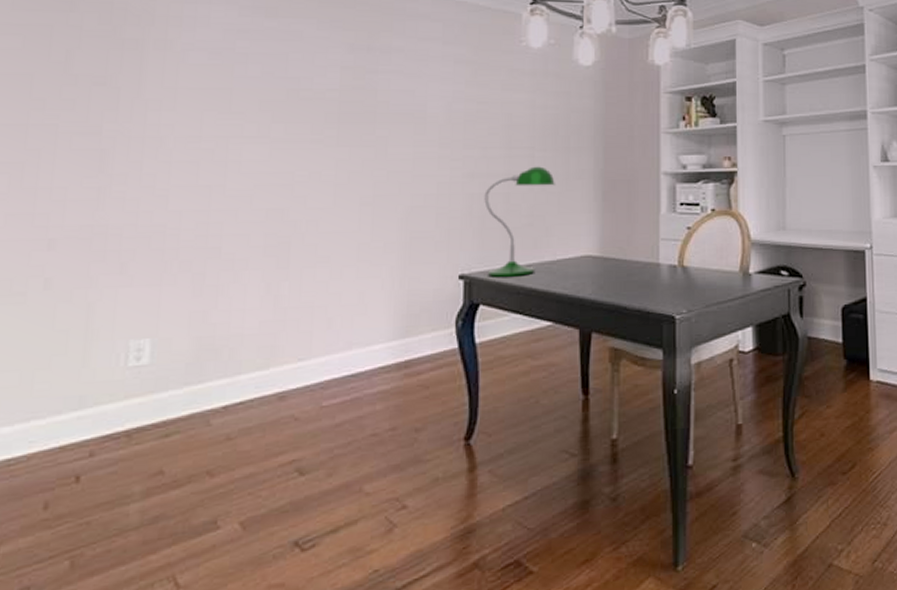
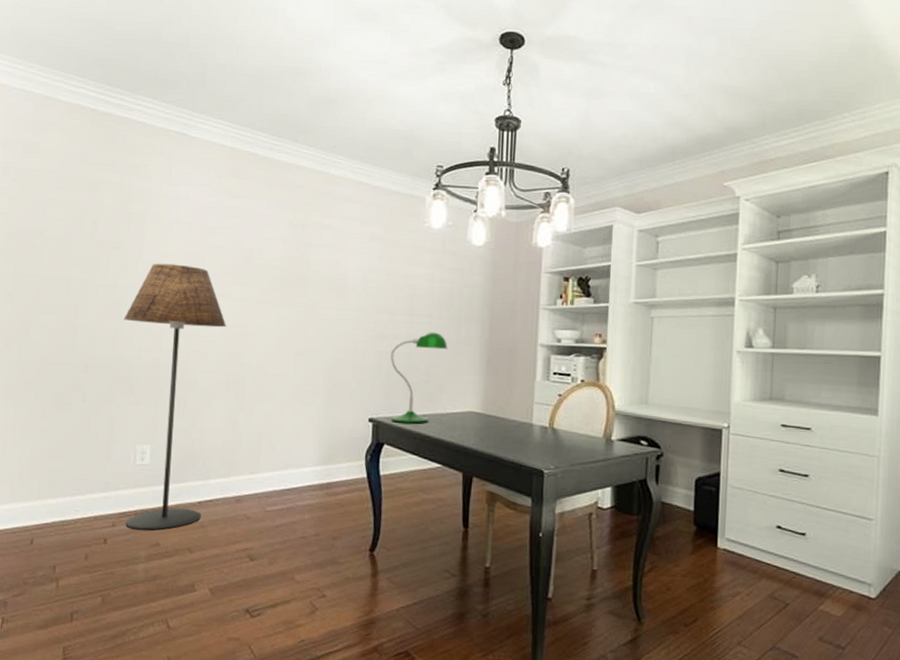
floor lamp: none [110,101,265,458] -> present [124,263,227,531]

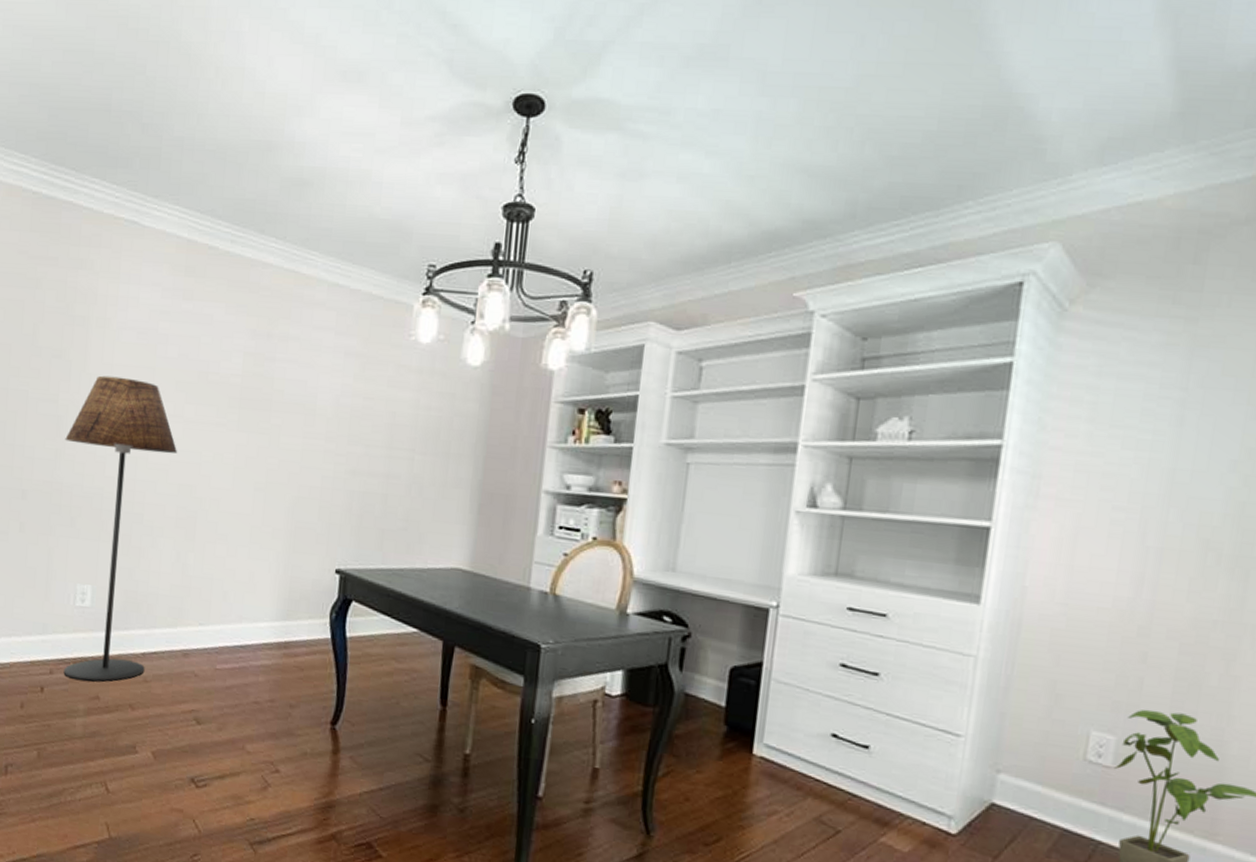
desk lamp: present [390,332,448,425] -> none [362,469,432,580]

